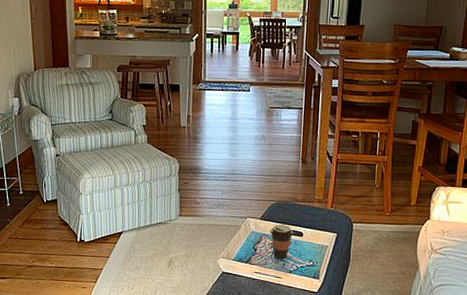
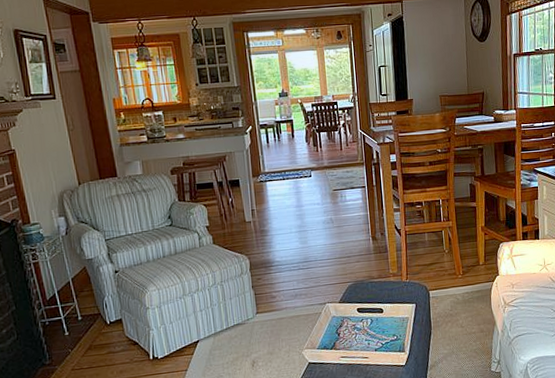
coffee cup: present [270,224,294,259] -> none [350,304,374,339]

